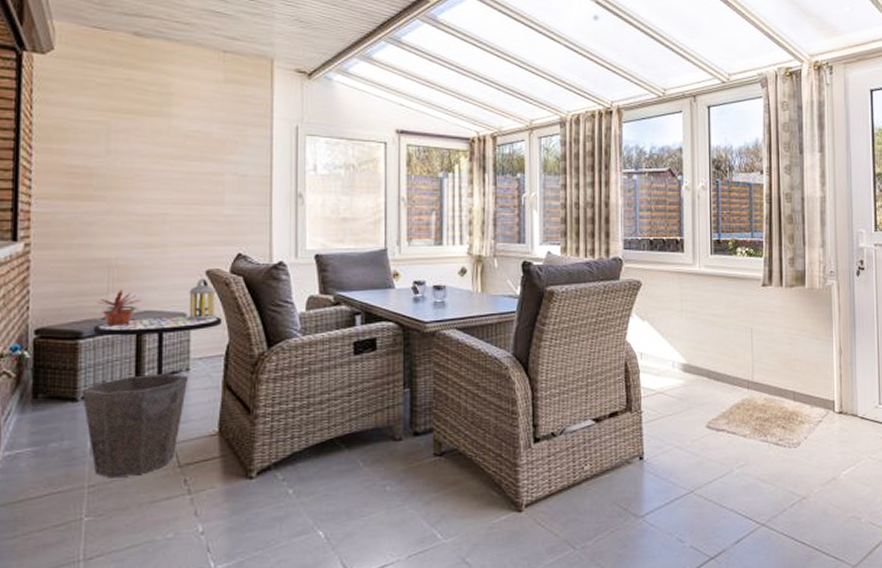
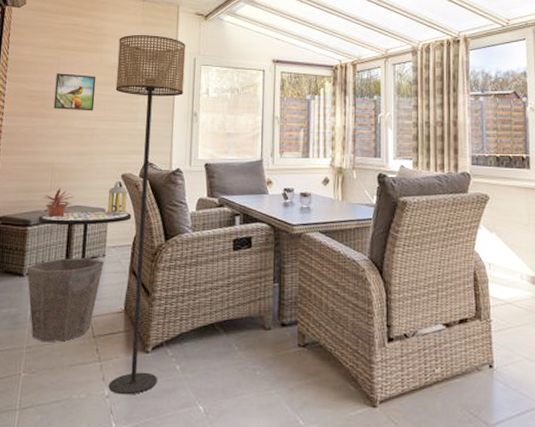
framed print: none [105,143,164,192] -> present [53,73,96,111]
floor lamp: none [191,95,285,530] -> present [108,35,186,395]

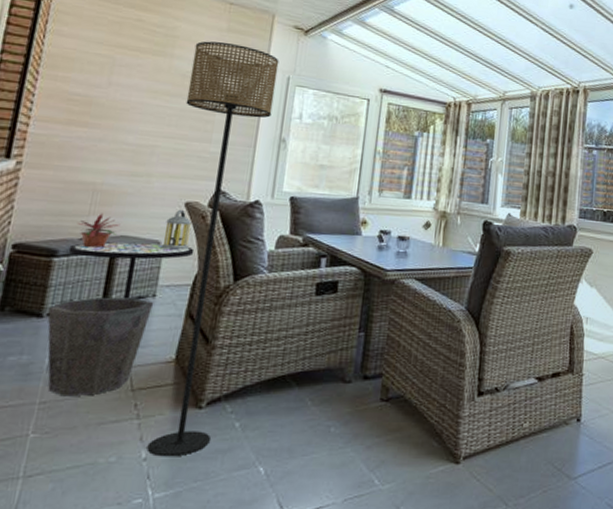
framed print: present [53,73,96,111] -> none [101,75,162,126]

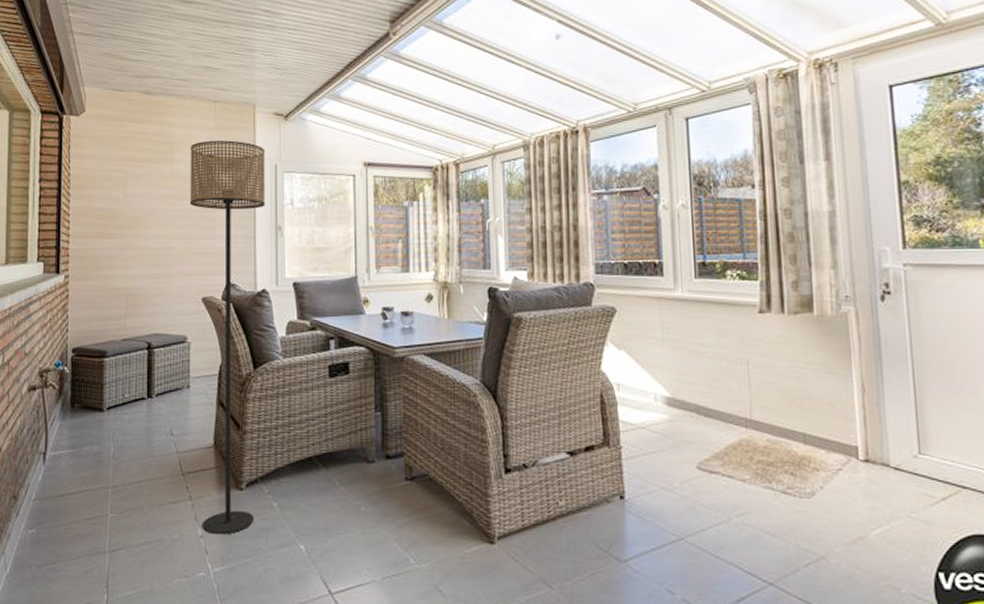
waste bin: present [47,297,154,397] -> none [107,390,189,481]
side table: present [68,242,195,299] -> none [115,339,216,392]
potted plant: present [78,213,121,248] -> none [119,315,152,347]
lantern: present [162,209,192,250] -> none [188,304,211,343]

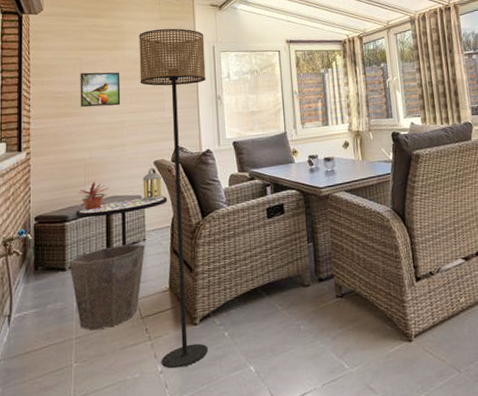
waste bin: none [107,390,189,481] -> present [69,244,145,331]
side table: none [115,339,216,392] -> present [75,197,168,246]
potted plant: none [119,315,152,347] -> present [79,181,109,211]
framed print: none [123,188,168,229] -> present [80,72,121,108]
lantern: none [188,304,211,343] -> present [142,167,163,201]

